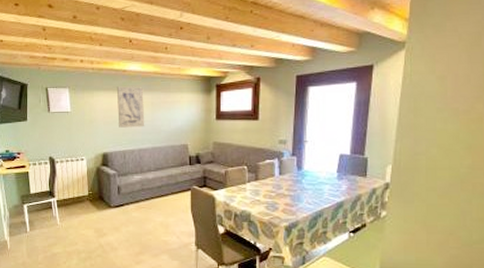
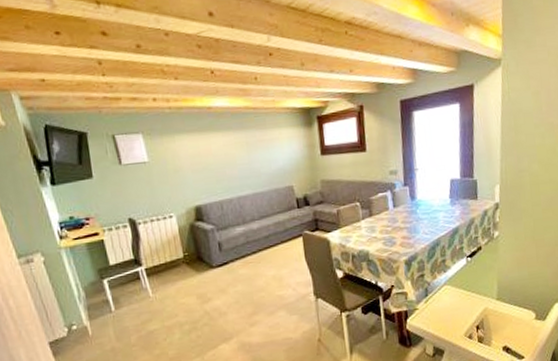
wall art: present [116,86,145,128] -> none [202,125,242,175]

